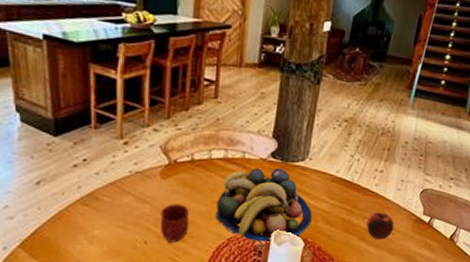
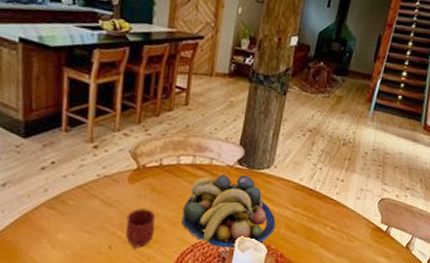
apple: present [366,211,395,239] -> none [327,219,354,247]

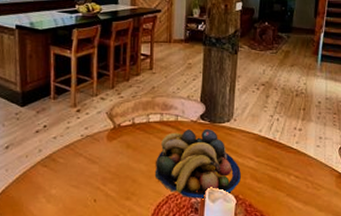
mug: present [125,209,155,248] -> none [107,164,133,201]

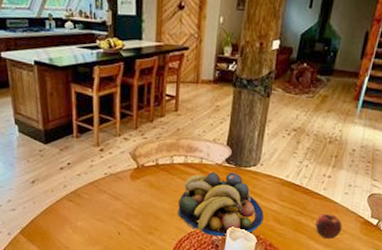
apple: none [291,168,318,195] -> present [314,213,343,239]

